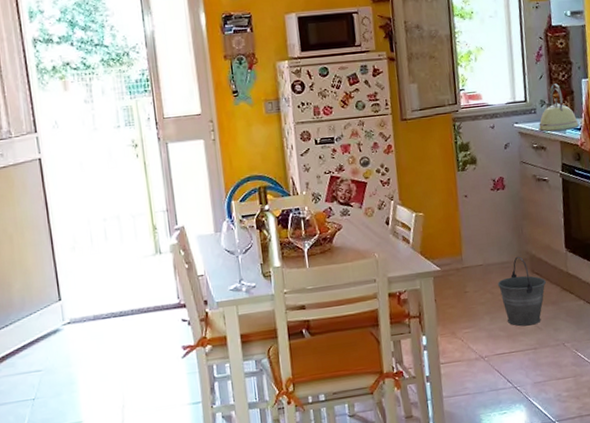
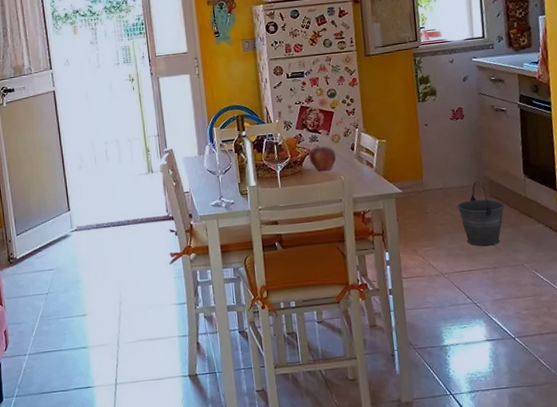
fruit: none [339,219,370,249] -> present [308,145,336,171]
kettle: present [538,83,579,132] -> none [496,20,537,66]

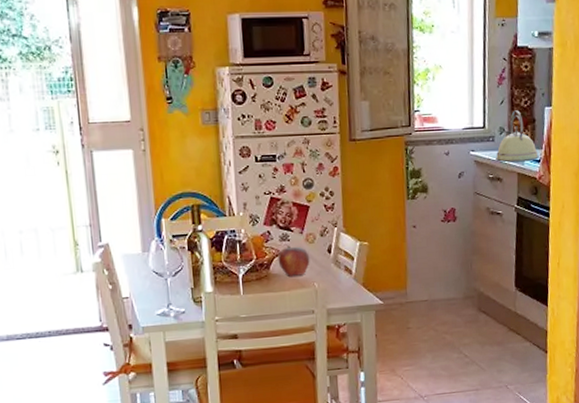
bucket: present [457,181,505,247] -> none [442,293,492,366]
kettle: none [496,20,537,66] -> present [495,110,539,162]

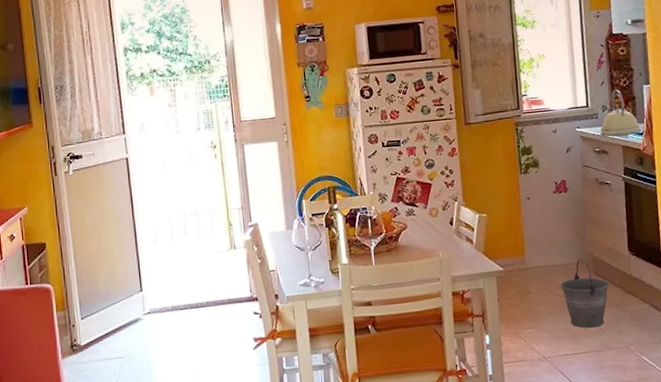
fruit: present [277,245,310,276] -> none [405,219,434,247]
bucket: none [442,293,492,366] -> present [560,258,609,328]

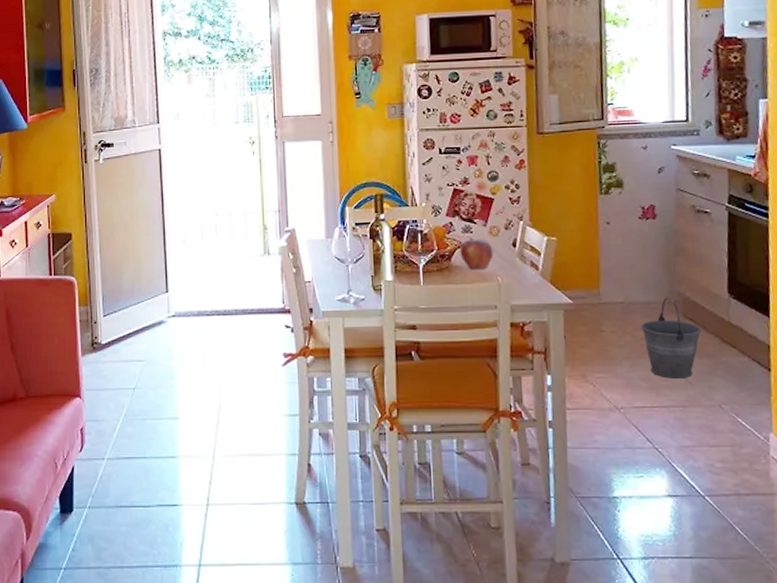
fruit: none [405,219,434,247] -> present [460,237,494,269]
kettle: present [600,89,641,136] -> none [701,103,754,157]

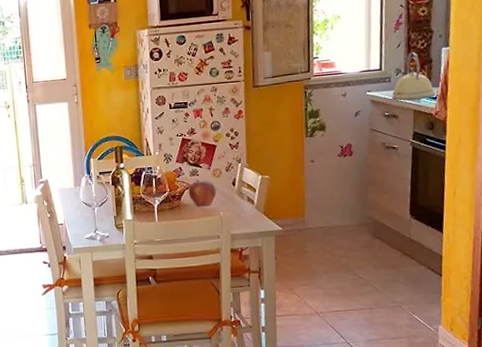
bucket: present [640,297,701,379] -> none [337,220,387,287]
kettle: none [701,103,754,157] -> present [391,52,435,100]

